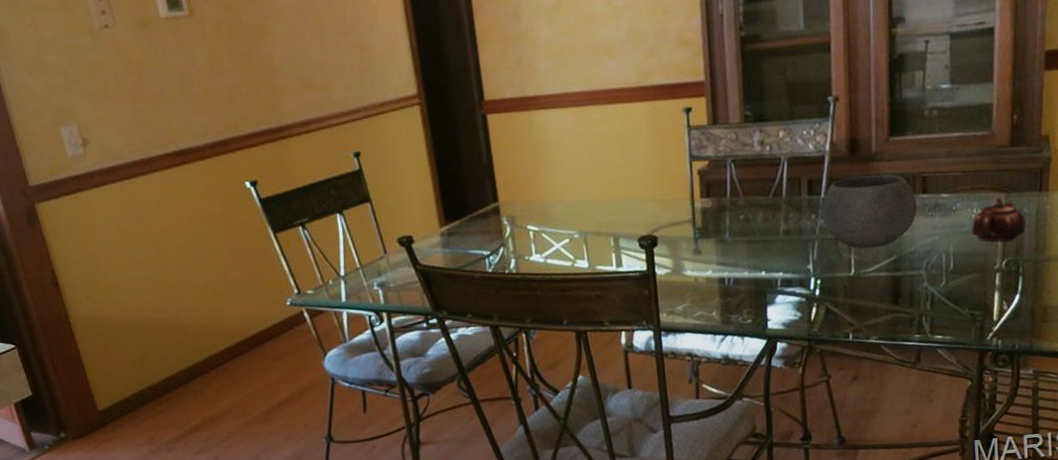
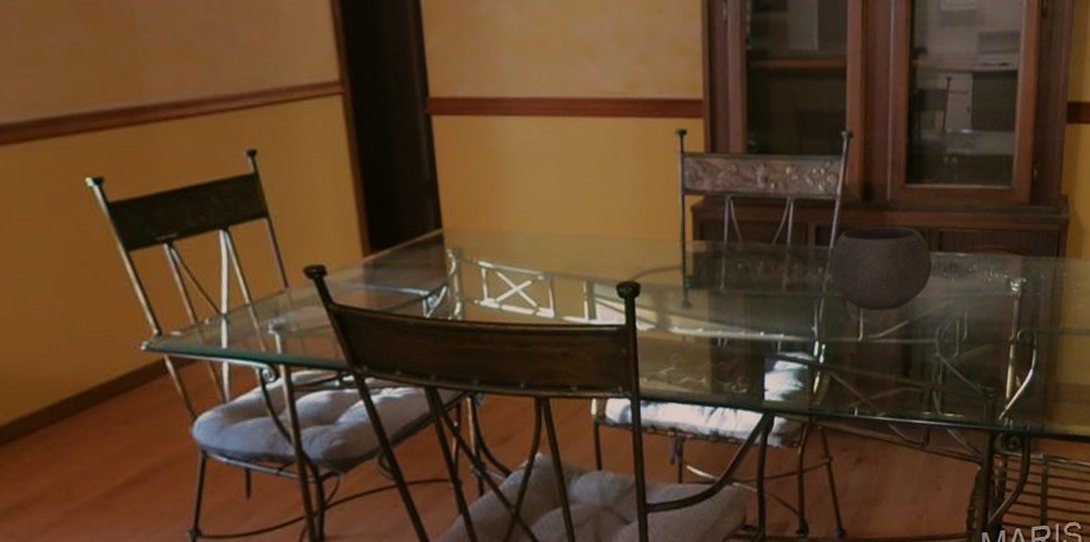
teapot: present [972,197,1026,242] -> none [988,260,1042,310]

